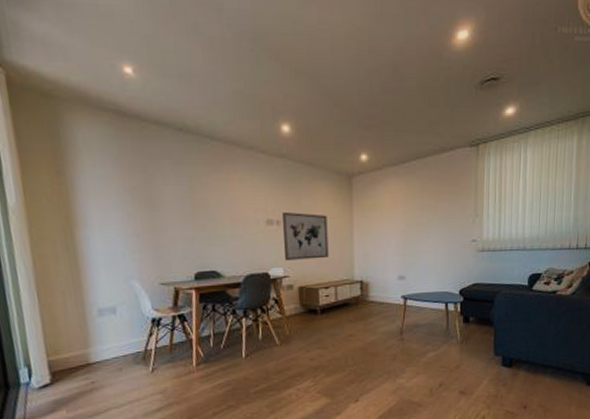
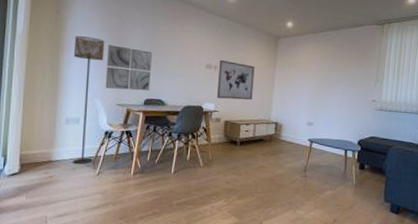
floor lamp: none [88,202,142,364] -> present [72,36,105,165]
wall art: none [135,209,199,265] -> present [105,45,152,91]

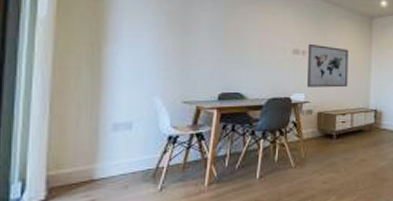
floor lamp: present [72,36,105,165] -> none [121,21,164,181]
wall art: present [105,45,152,91] -> none [166,30,226,84]

